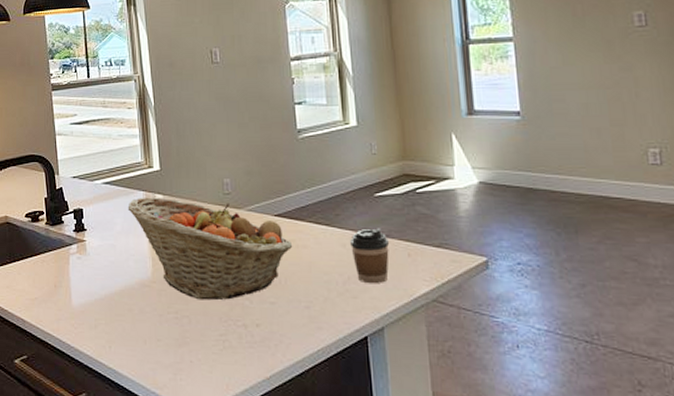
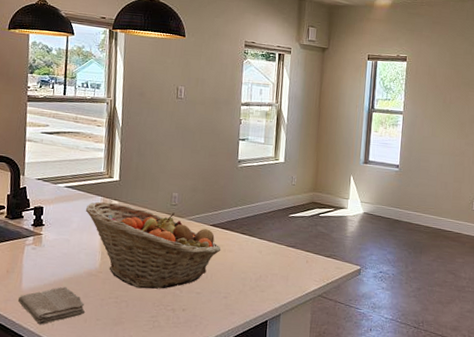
washcloth: none [71,301,144,348] -> present [18,286,86,325]
coffee cup: present [350,228,389,284] -> none [265,240,294,282]

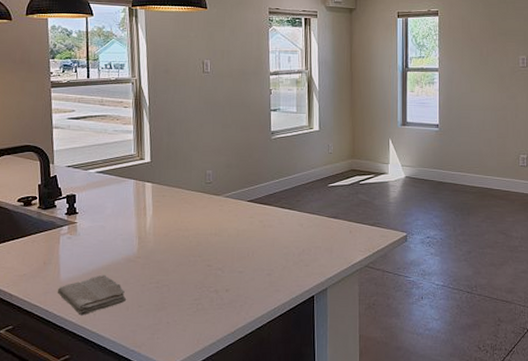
fruit basket: present [85,202,221,289] -> none [118,185,261,272]

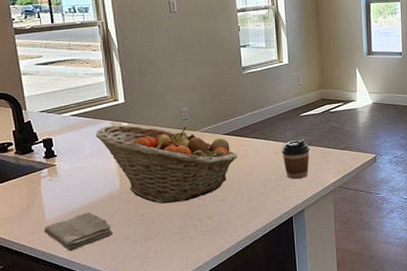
fruit basket: none [118,185,261,272] -> present [95,125,238,204]
coffee cup: none [307,211,336,255] -> present [282,139,310,180]

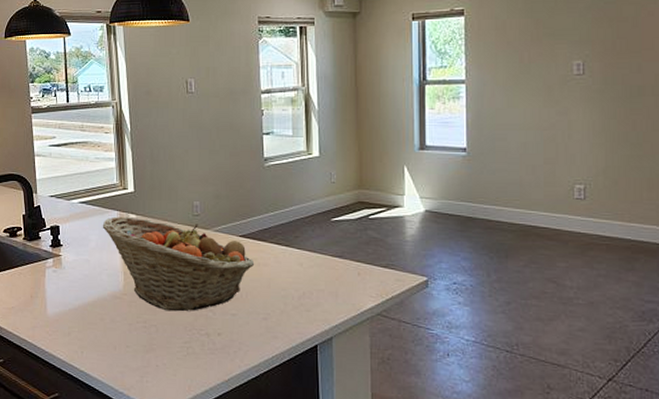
washcloth: present [44,212,114,251] -> none [45,311,114,353]
coffee cup: present [282,139,310,180] -> none [307,249,341,299]

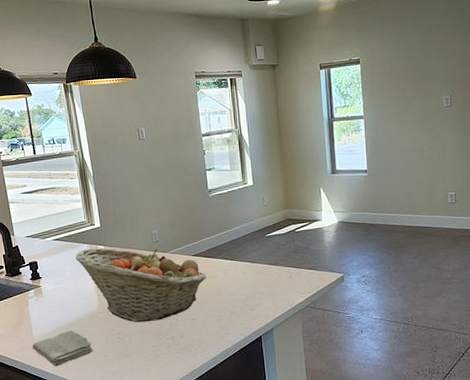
washcloth: none [45,311,114,353] -> present [33,330,94,367]

